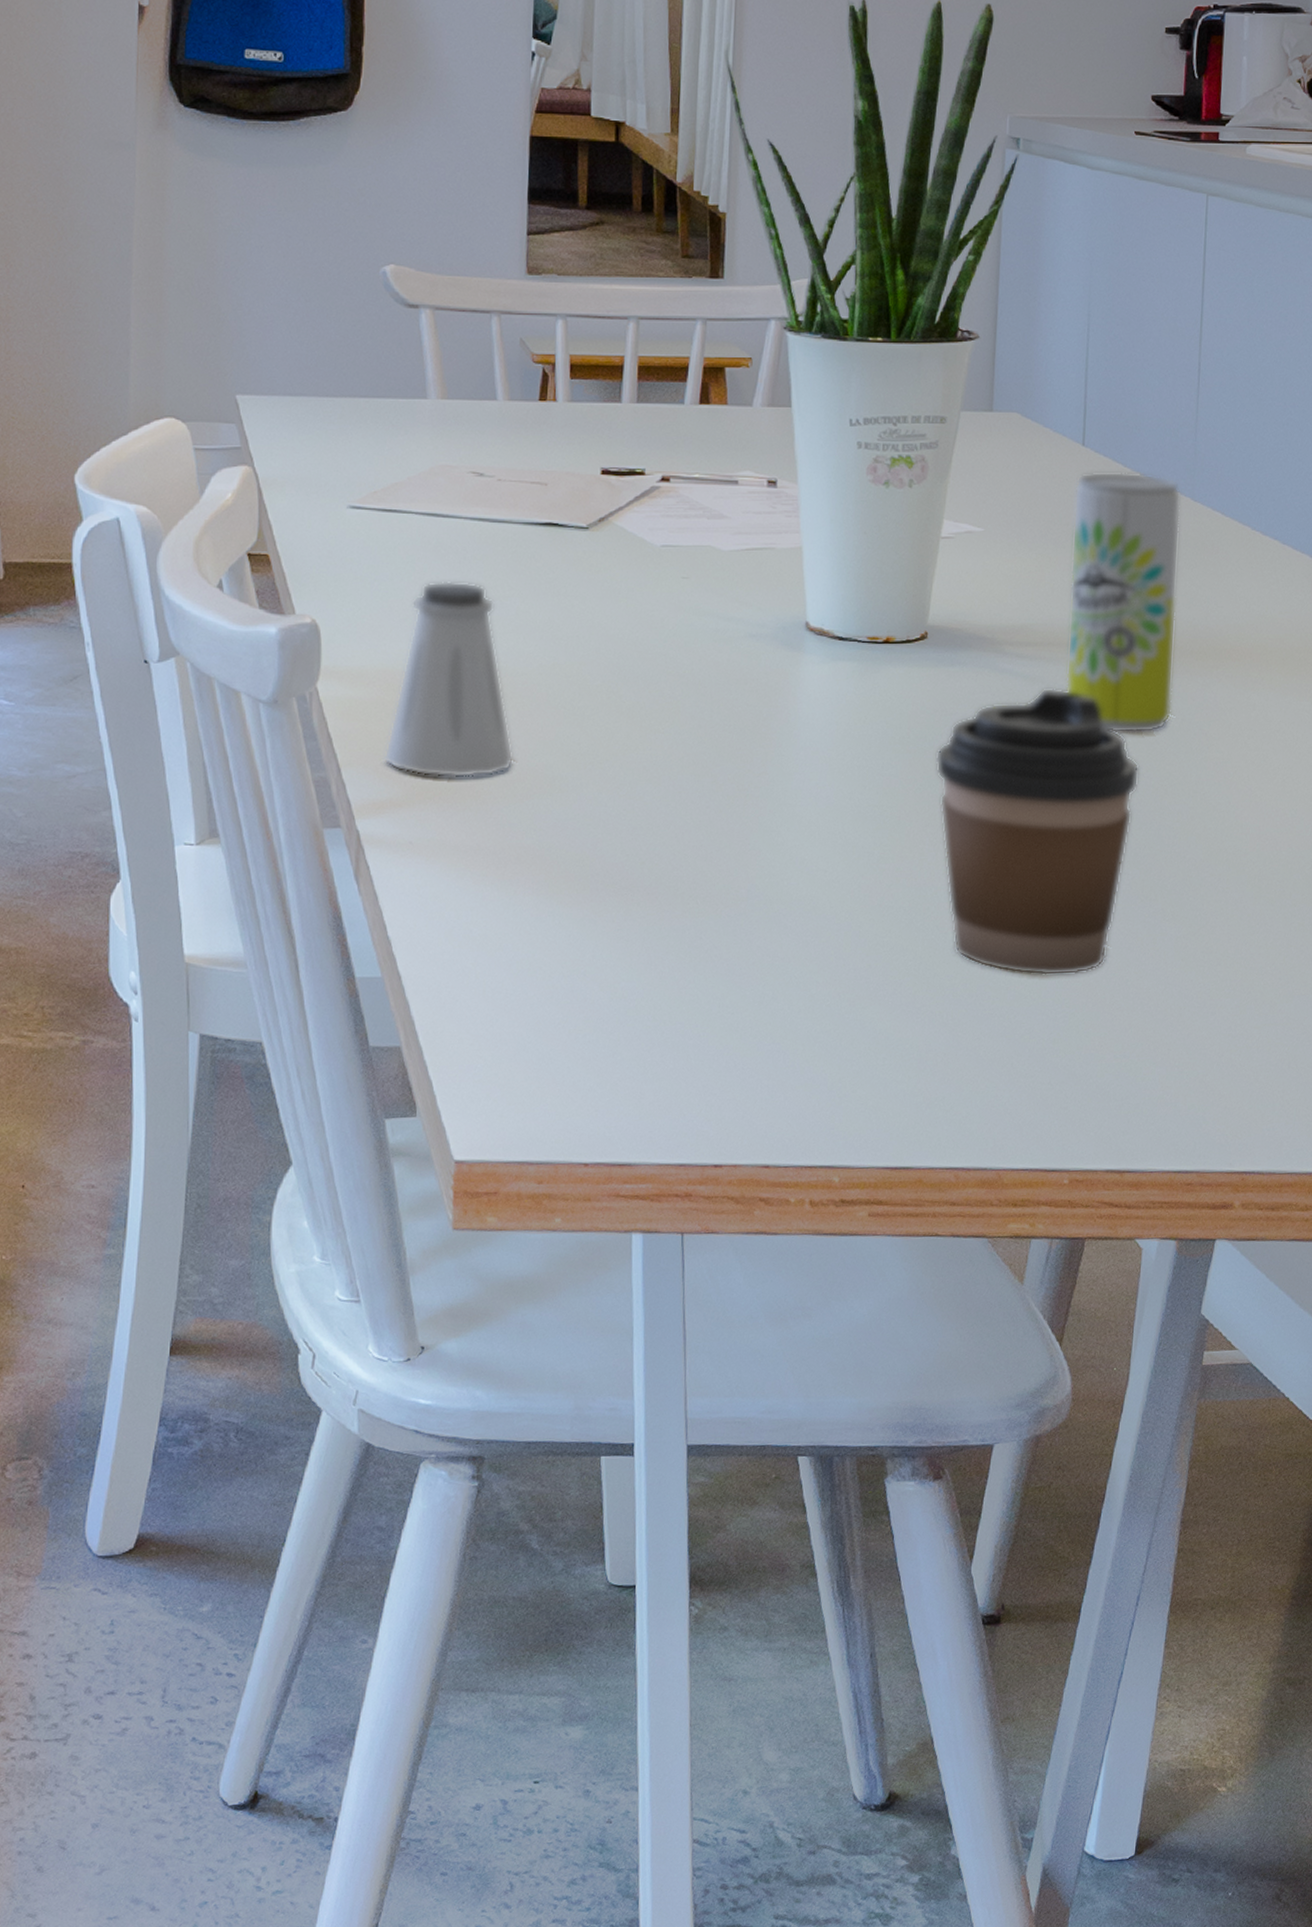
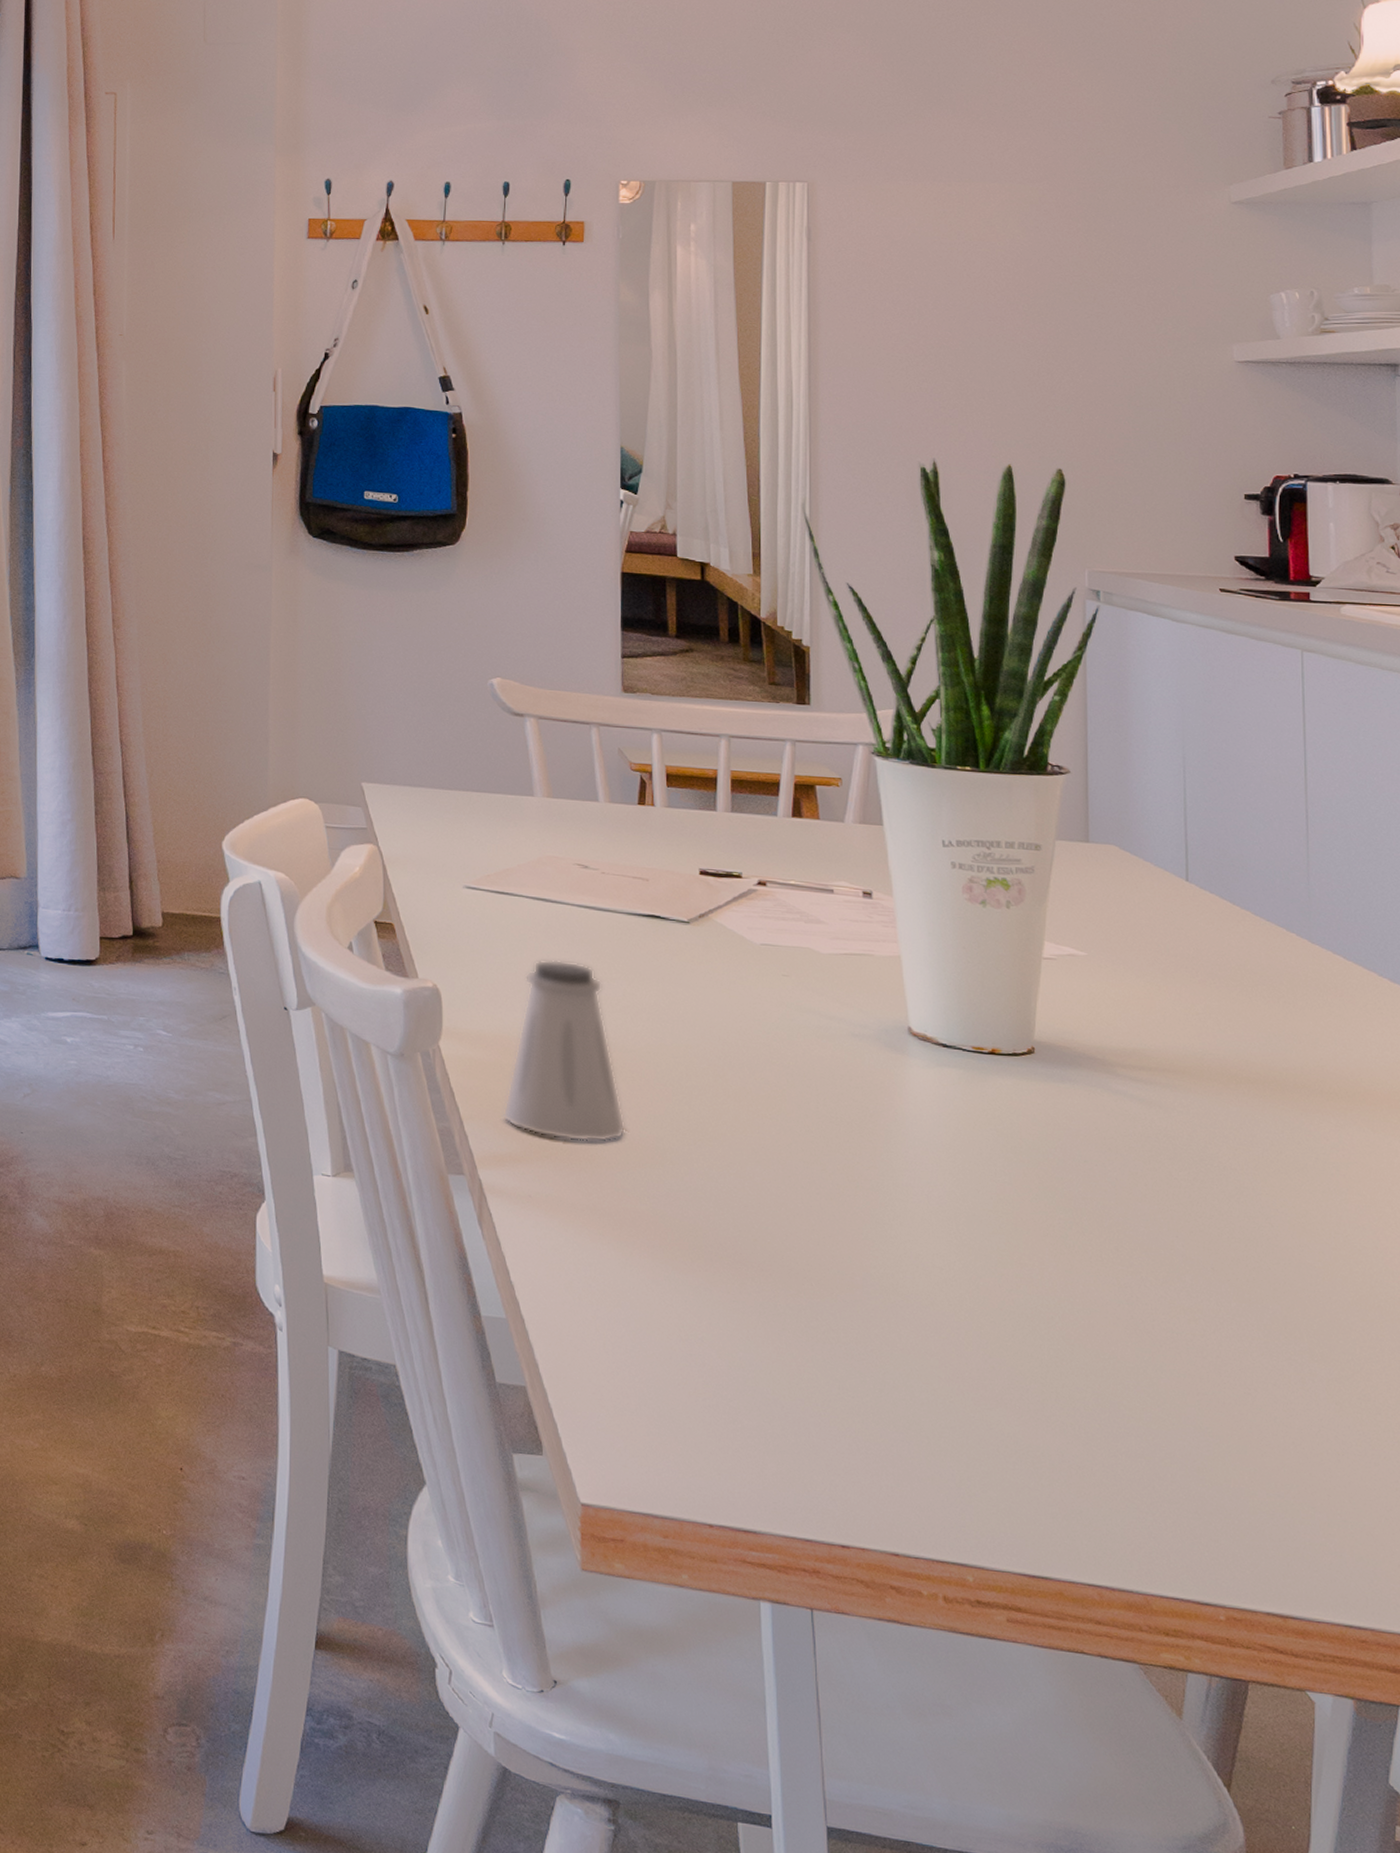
coffee cup: present [935,687,1140,976] -> none [1050,1112,1273,1405]
beverage can: present [1066,471,1181,734] -> none [1181,907,1305,1169]

